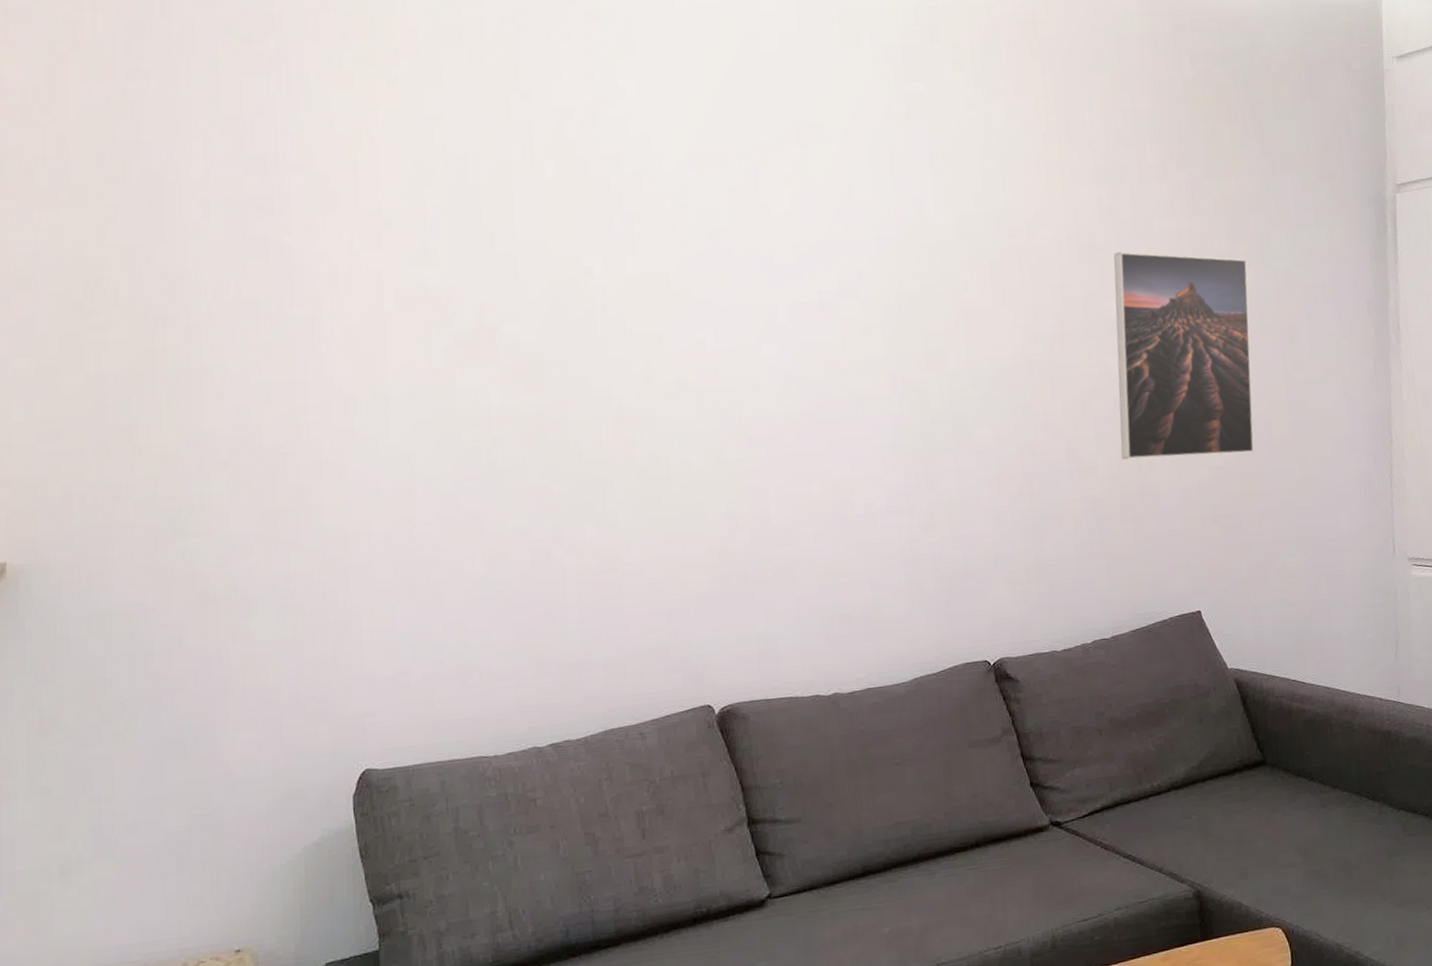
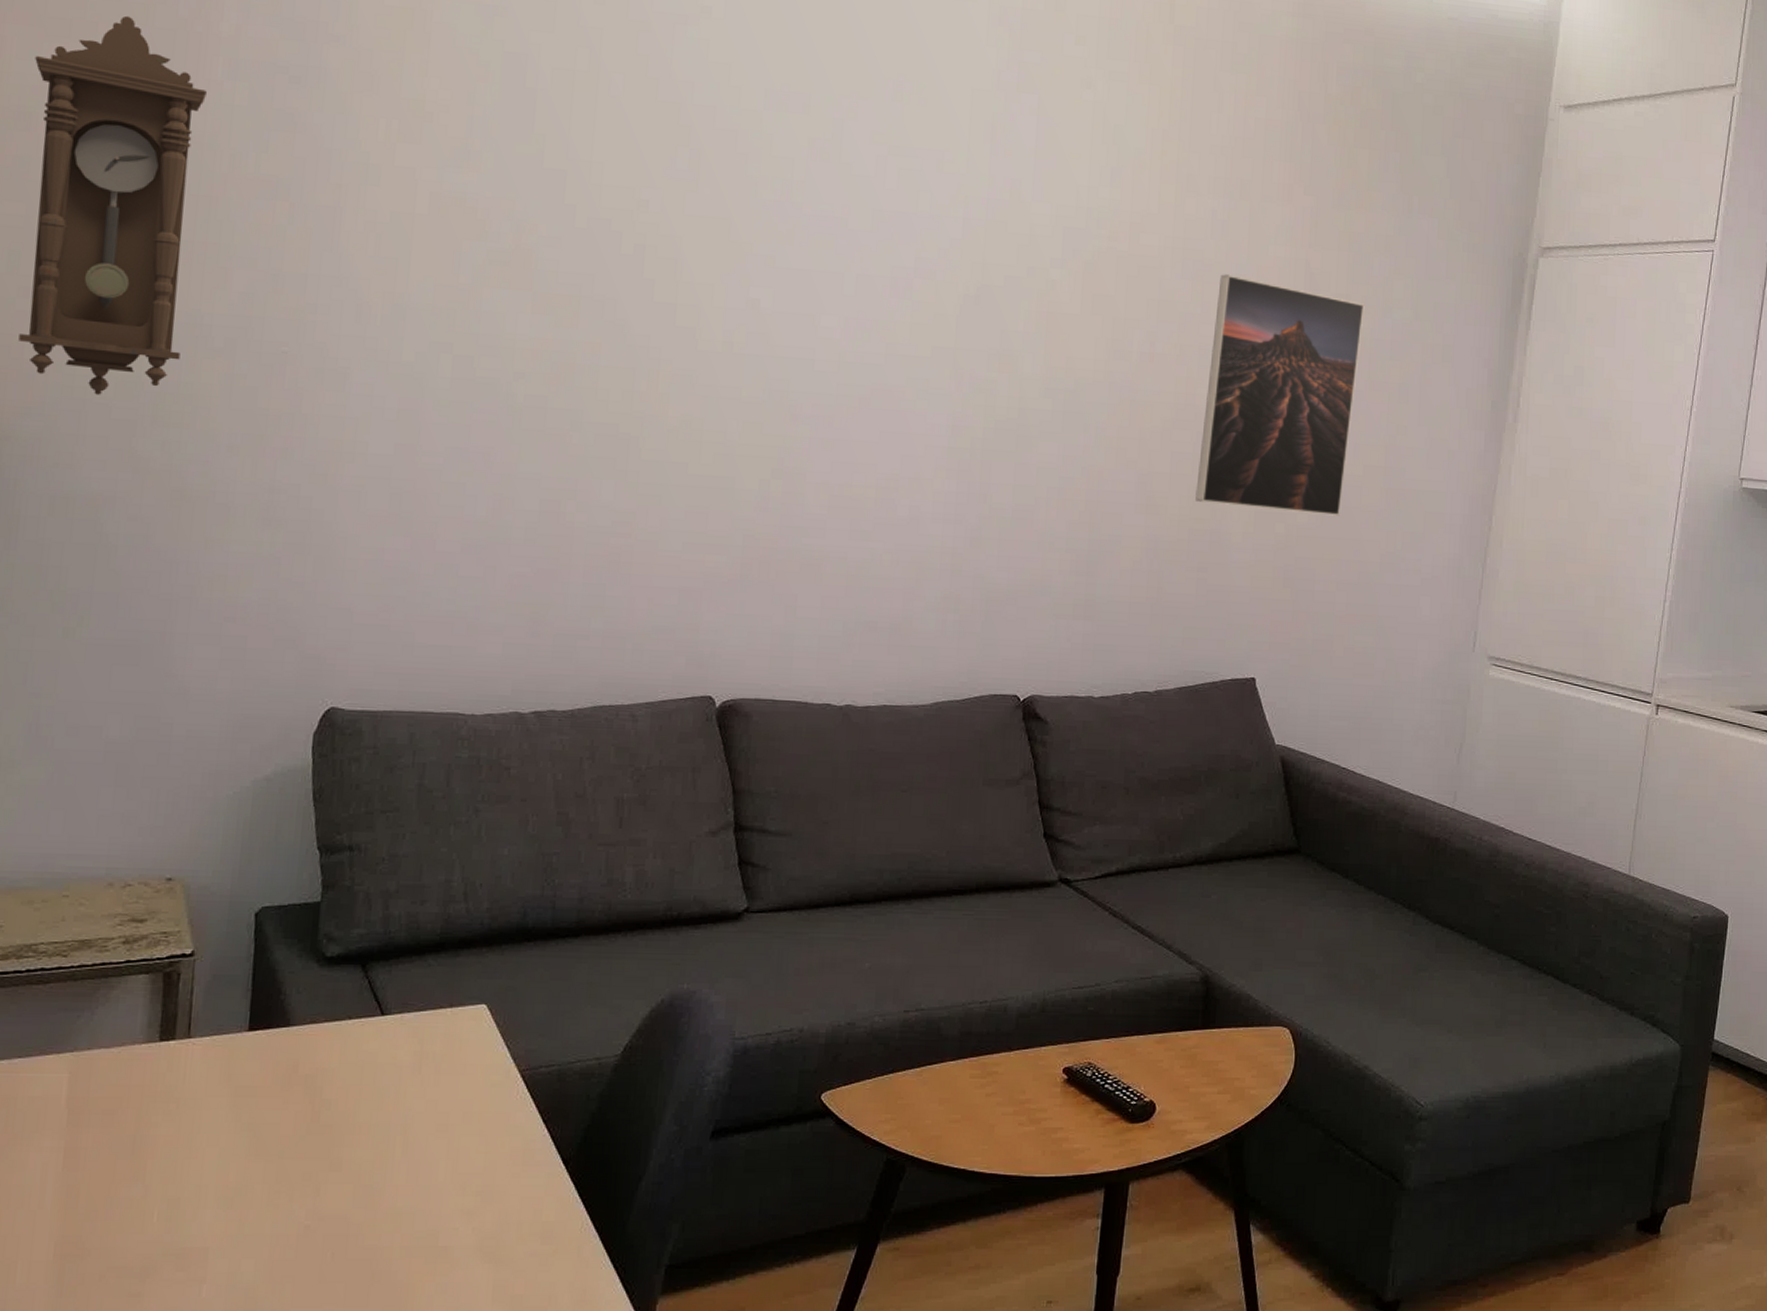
pendulum clock: none [28,176,190,518] -> present [18,15,207,395]

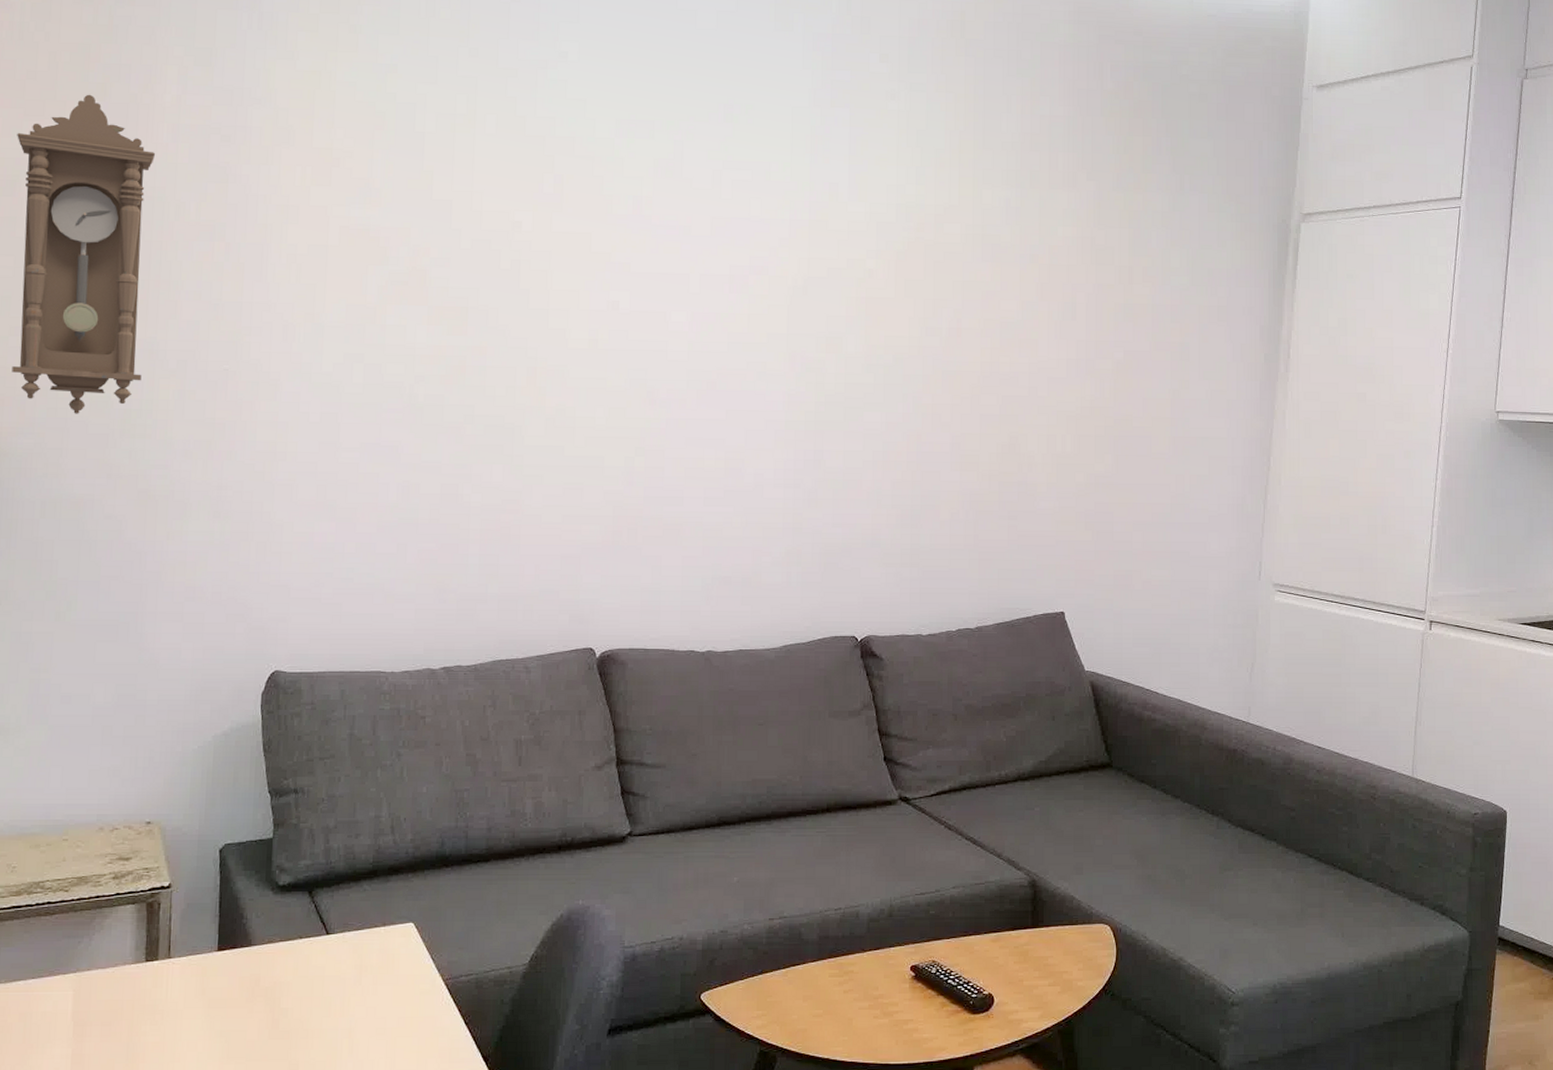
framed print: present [1195,274,1365,516] -> none [1004,255,1146,464]

